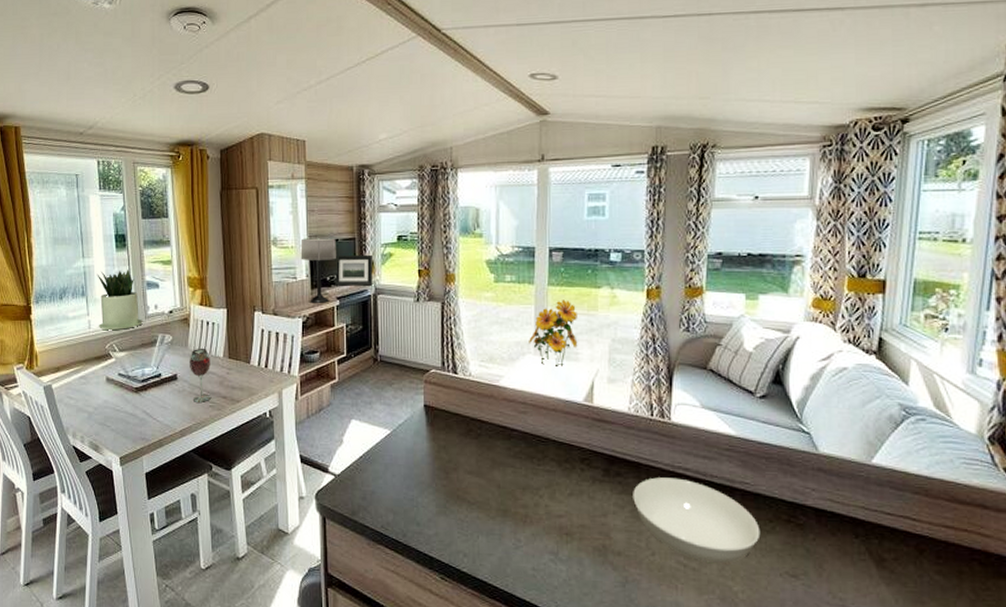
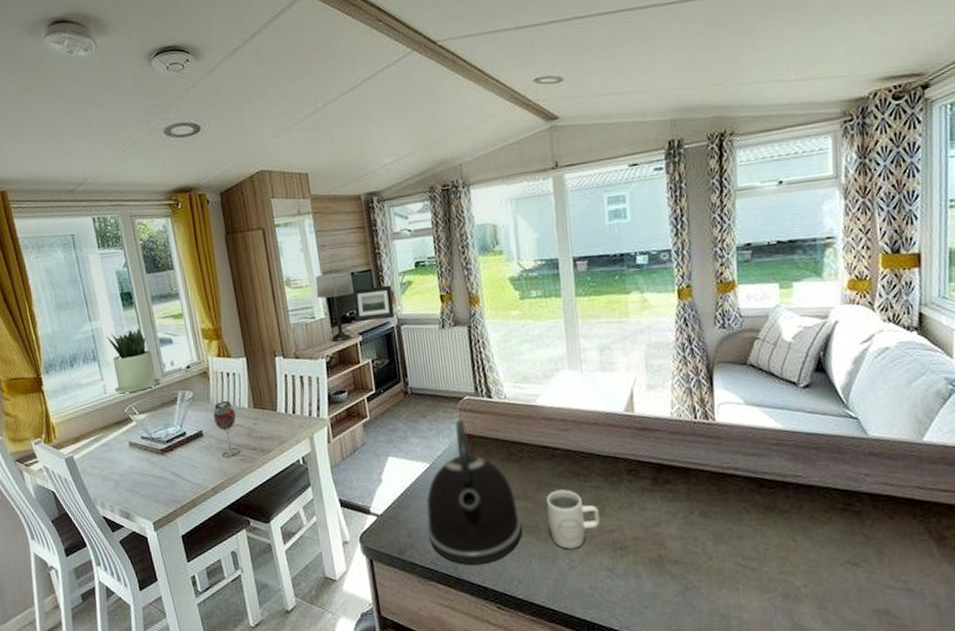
kettle: none [380,392,473,535] -> present [425,420,522,565]
mug: none [499,470,549,529] -> present [546,489,600,549]
flower bouquet: present [529,300,578,366] -> none [562,309,613,379]
bowl: present [633,477,761,564] -> none [684,478,818,561]

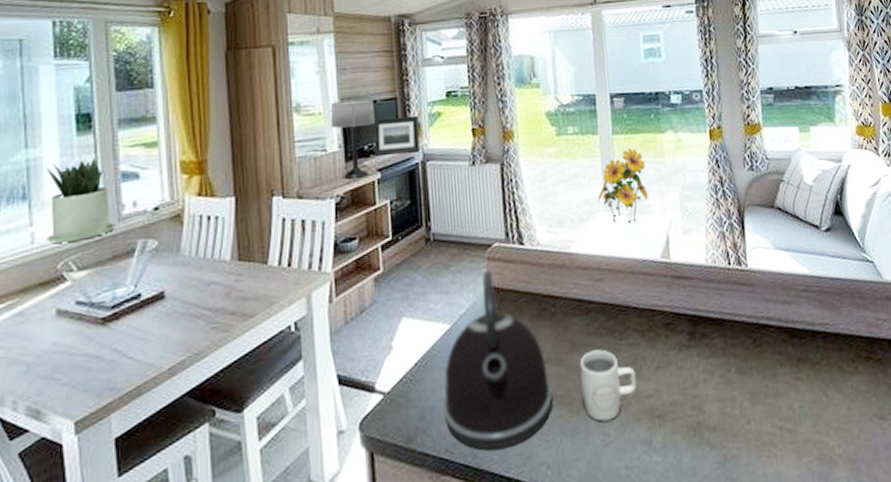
wineglass: present [213,400,240,457] -> none [181,251,213,326]
flower bouquet: none [562,309,613,379] -> present [598,148,649,223]

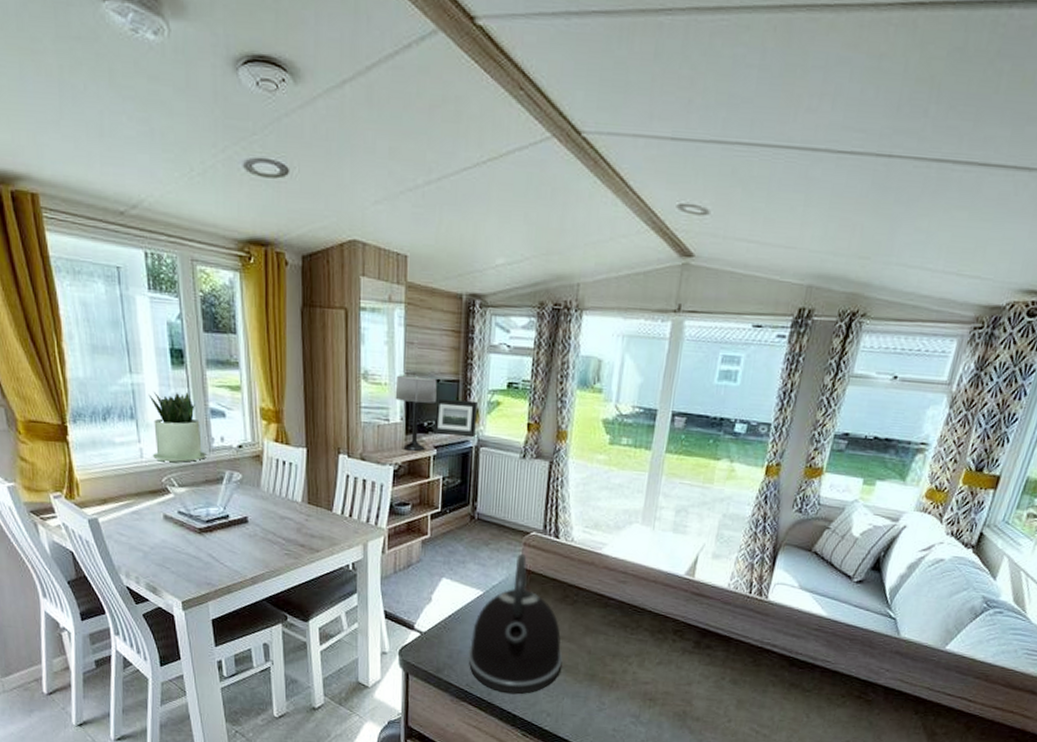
mug: present [579,349,637,422] -> none [587,637,638,693]
flower bouquet: present [598,148,649,223] -> none [637,469,692,538]

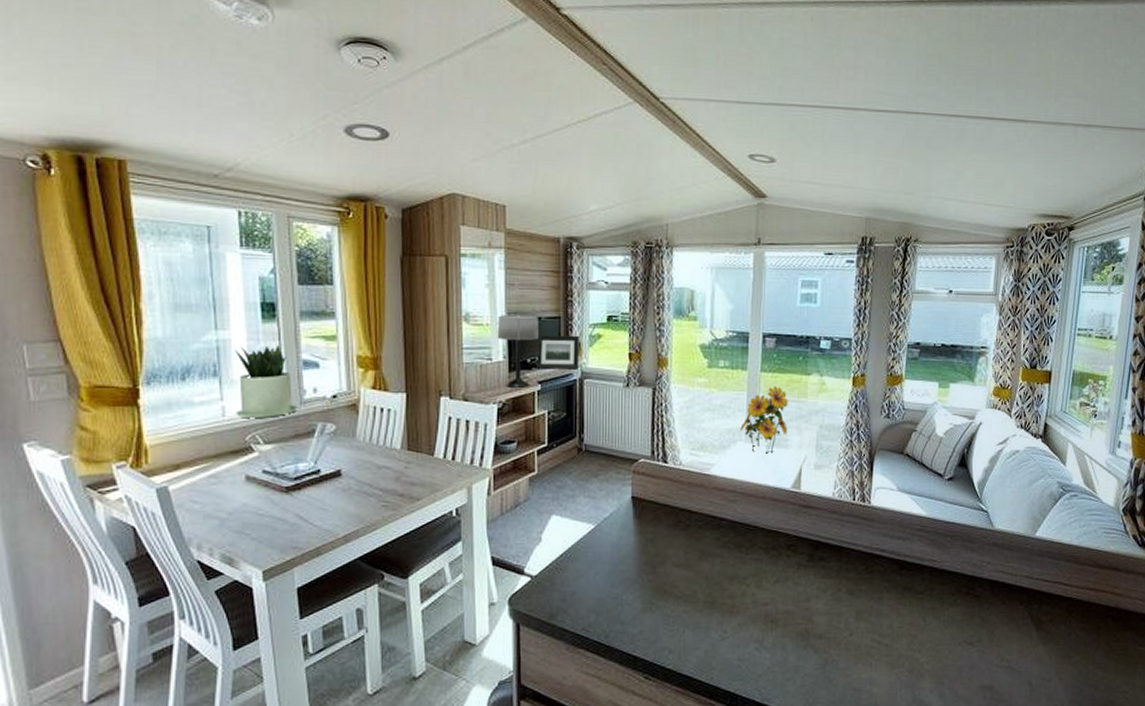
kettle: present [467,554,563,694] -> none [581,483,680,634]
flower bouquet: none [637,469,692,538] -> present [740,386,788,454]

